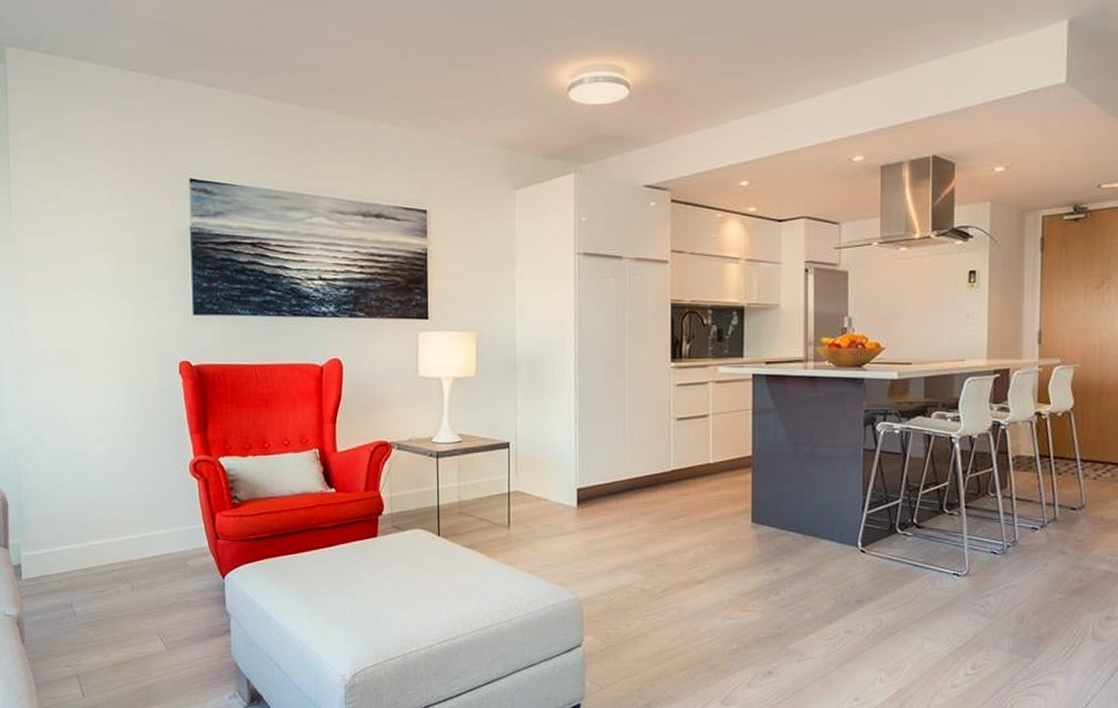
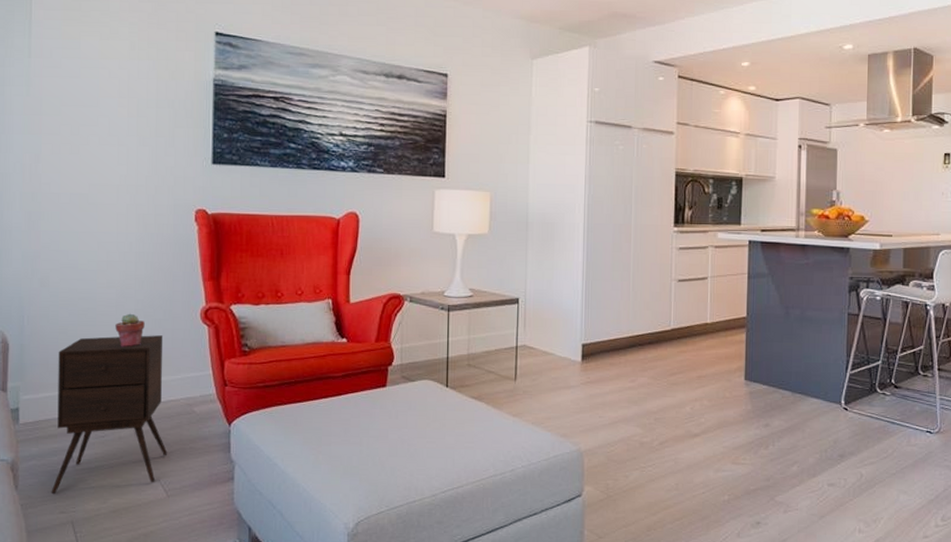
side table: none [55,489,165,648] -> present [51,335,168,494]
potted succulent: none [108,468,136,503] -> present [115,313,145,348]

